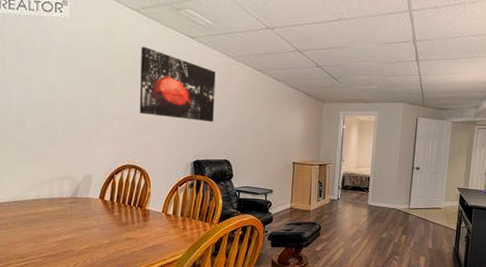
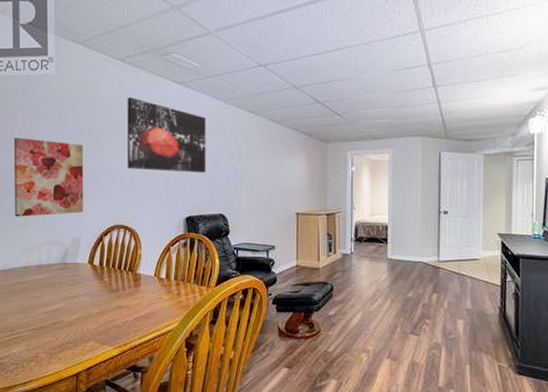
wall art: none [25,76,97,153] -> present [13,137,84,217]

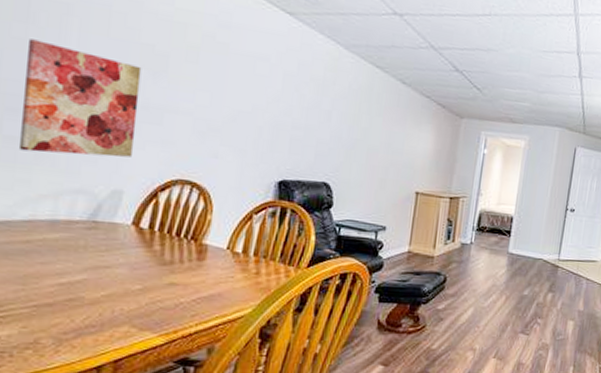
wall art: present [127,98,207,173] -> none [203,17,320,131]

